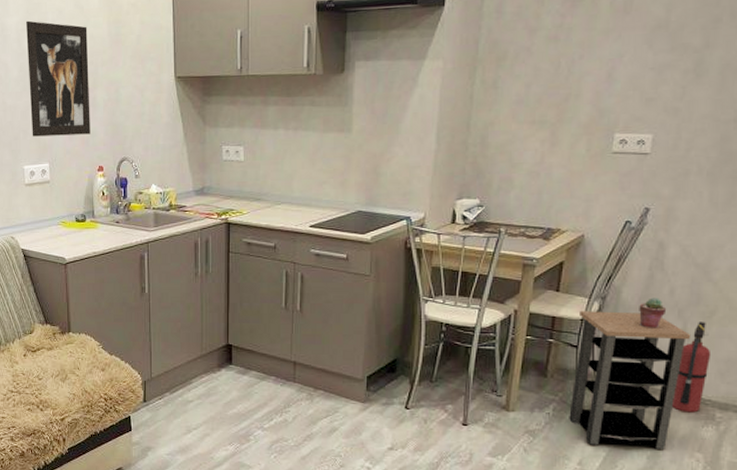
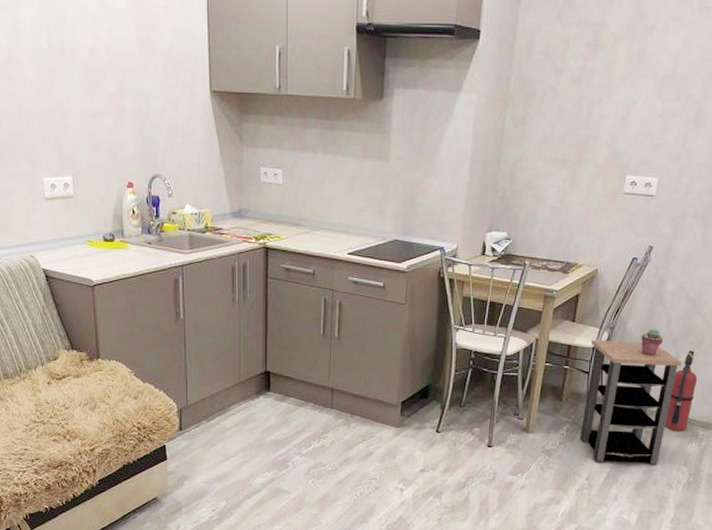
wall art: present [26,20,90,137] -> none [43,15,118,147]

